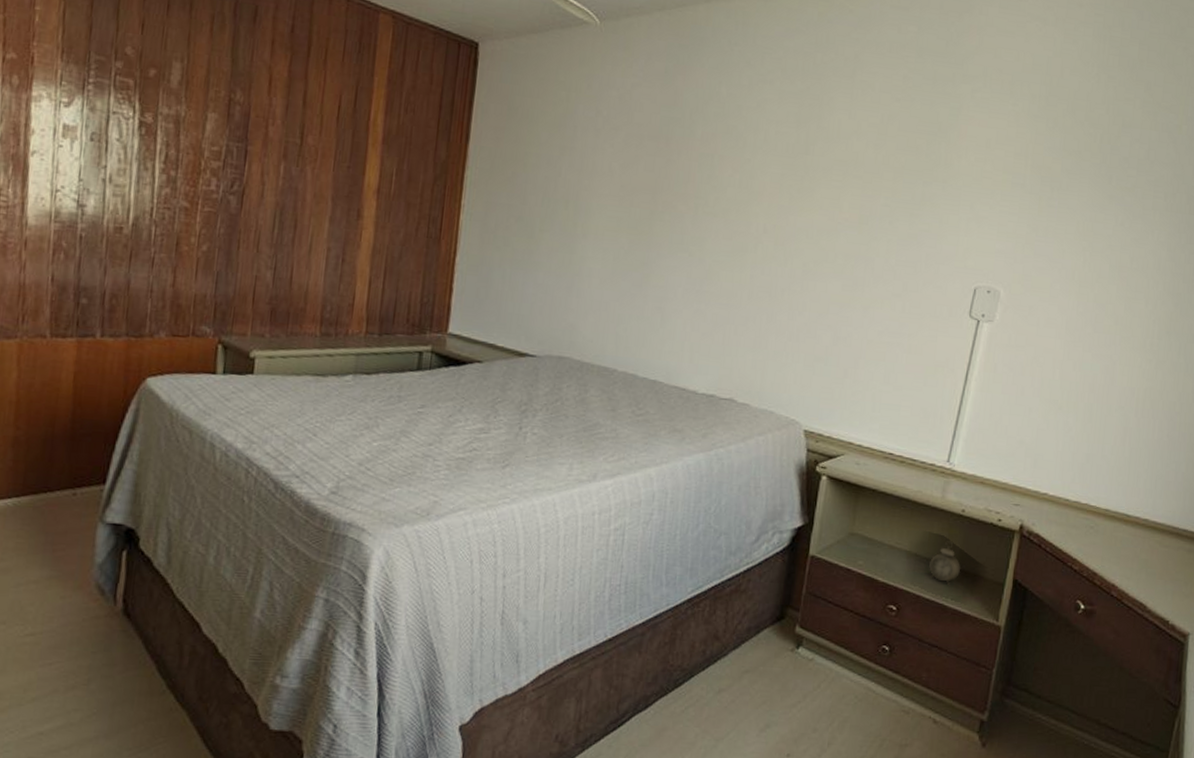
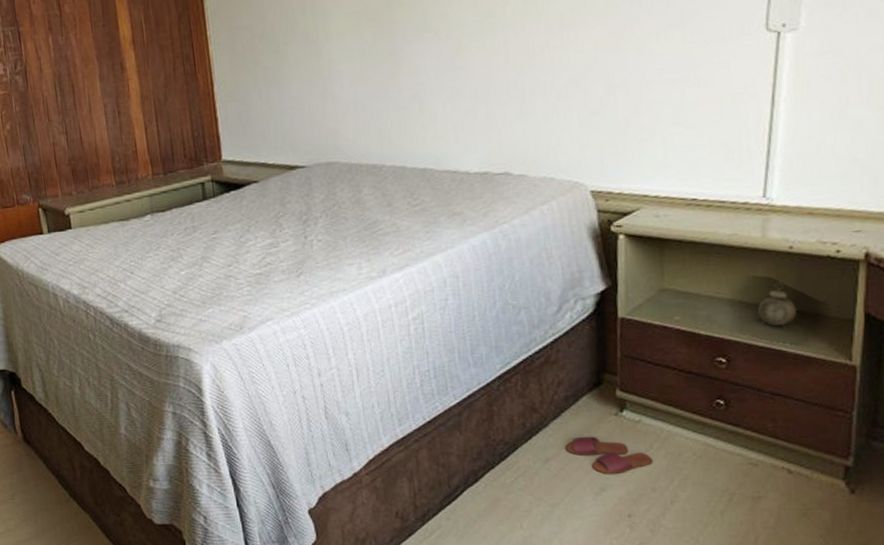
slippers: none [739,669,819,711] -> present [565,436,654,474]

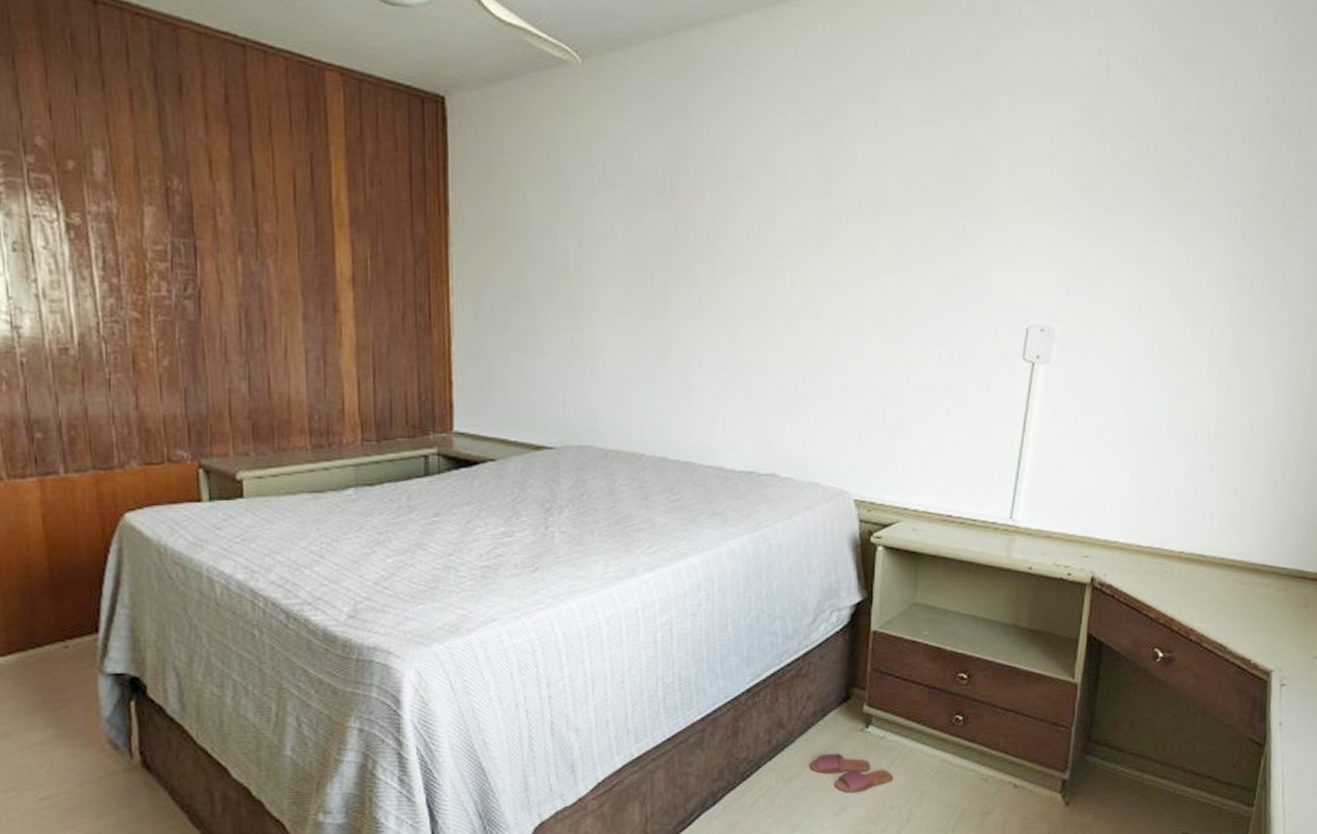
alarm clock: present [758,282,798,330] -> none [998,601,1032,648]

